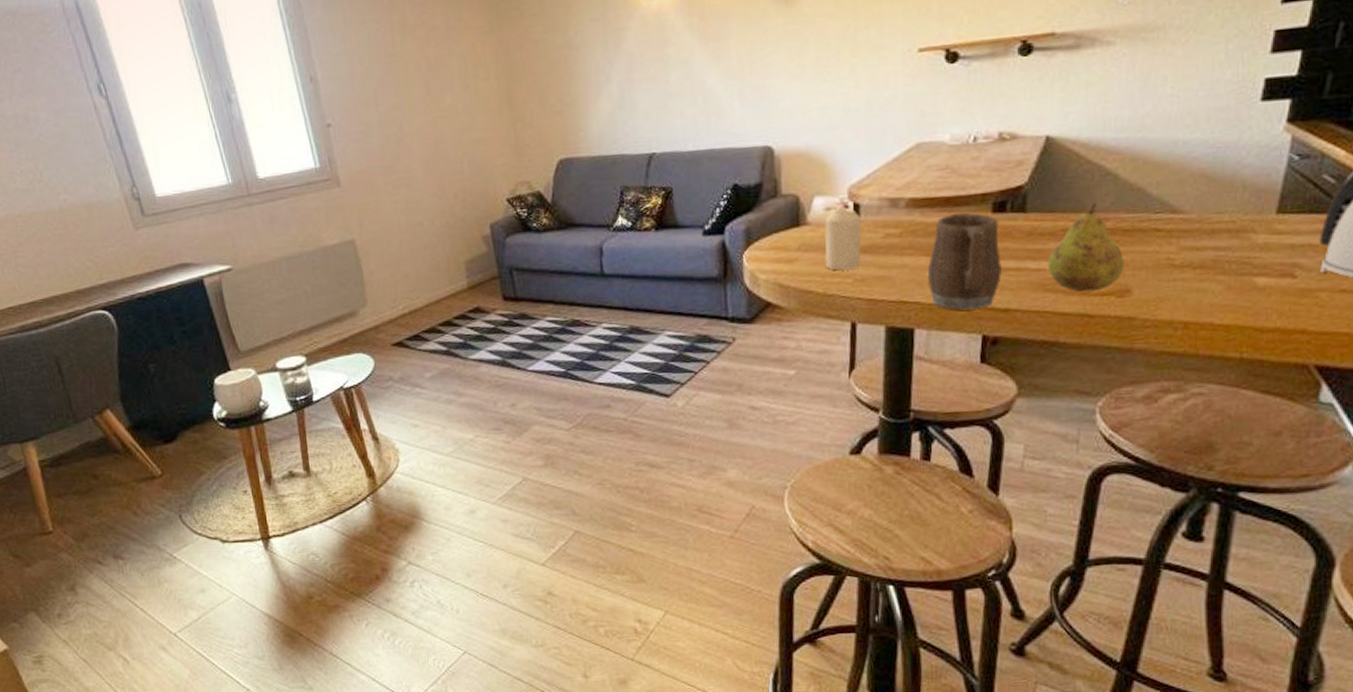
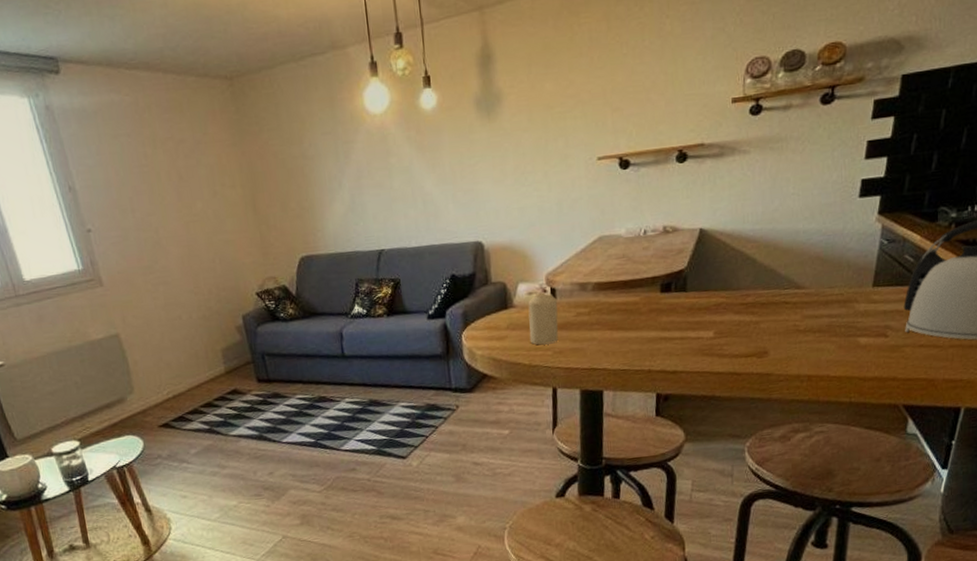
mug: present [927,212,1002,310] -> none [611,293,670,374]
fruit: present [1047,203,1125,293] -> none [704,282,763,355]

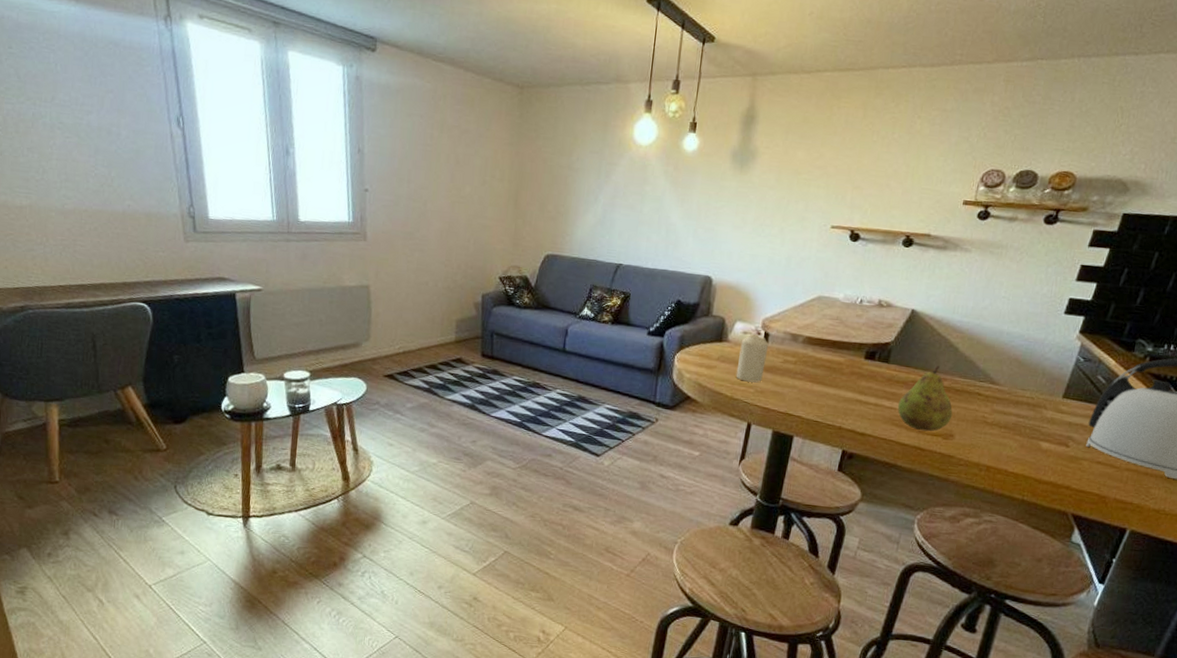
fruit: none [704,282,763,355] -> present [897,366,953,432]

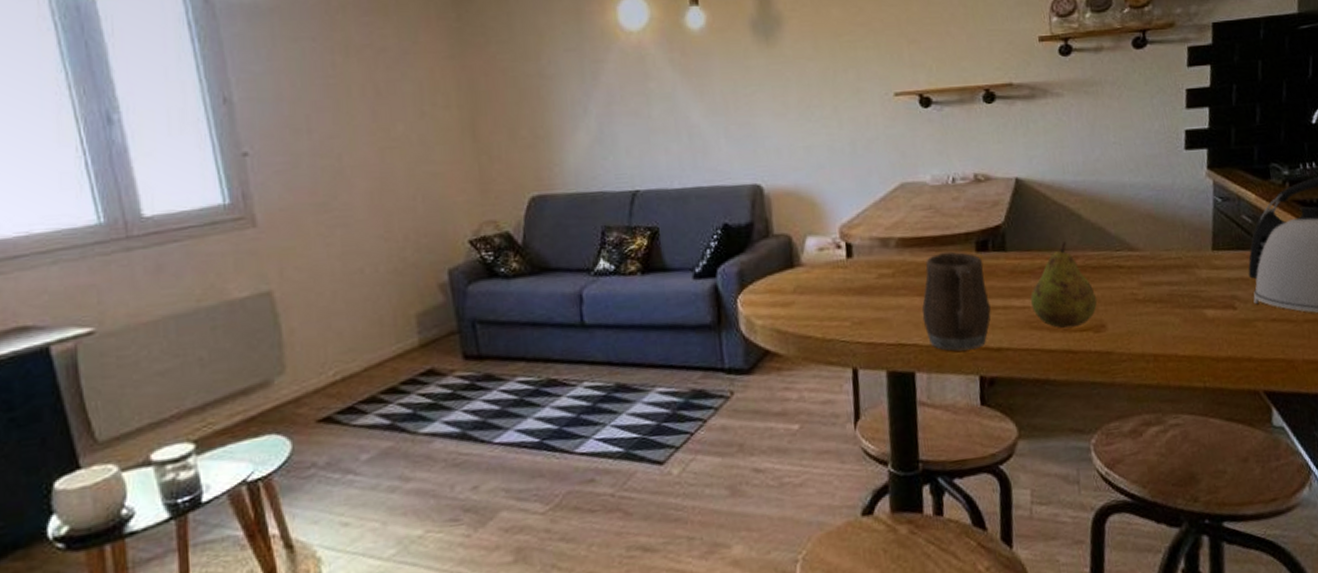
candle: present [736,334,768,383] -> none [818,248,858,314]
mug: none [809,354,868,430] -> present [921,251,991,351]

